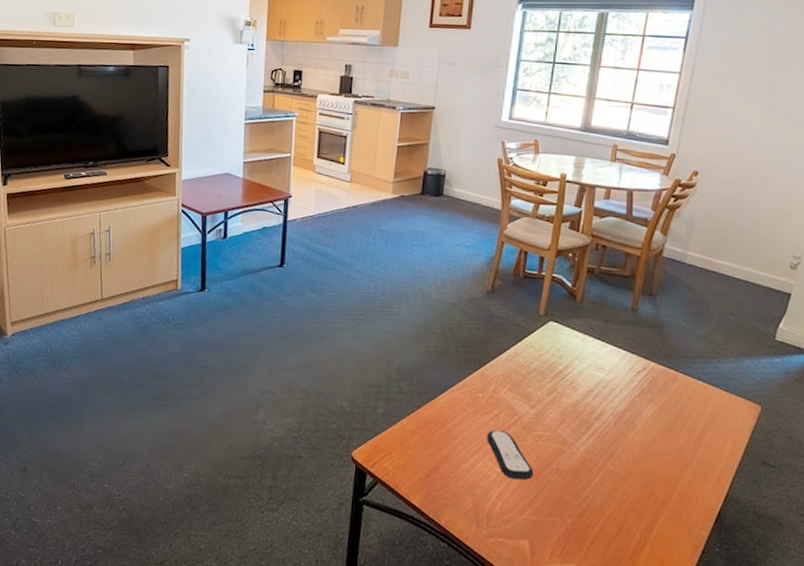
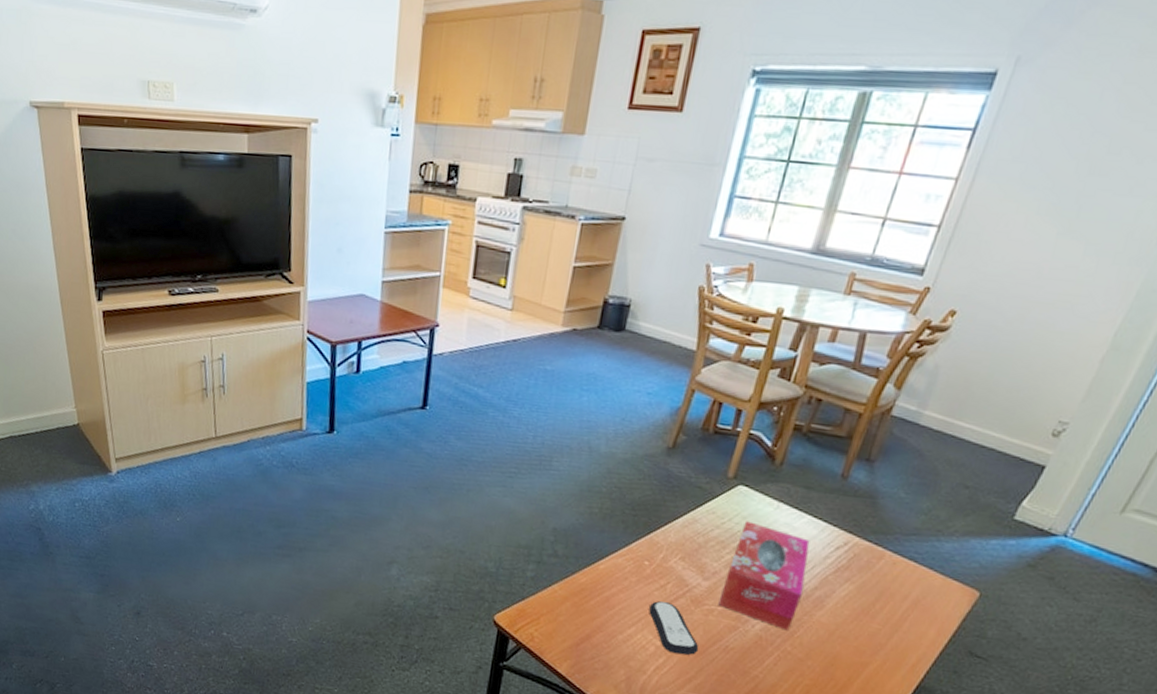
tissue box: none [545,353,615,451] -> present [718,521,810,631]

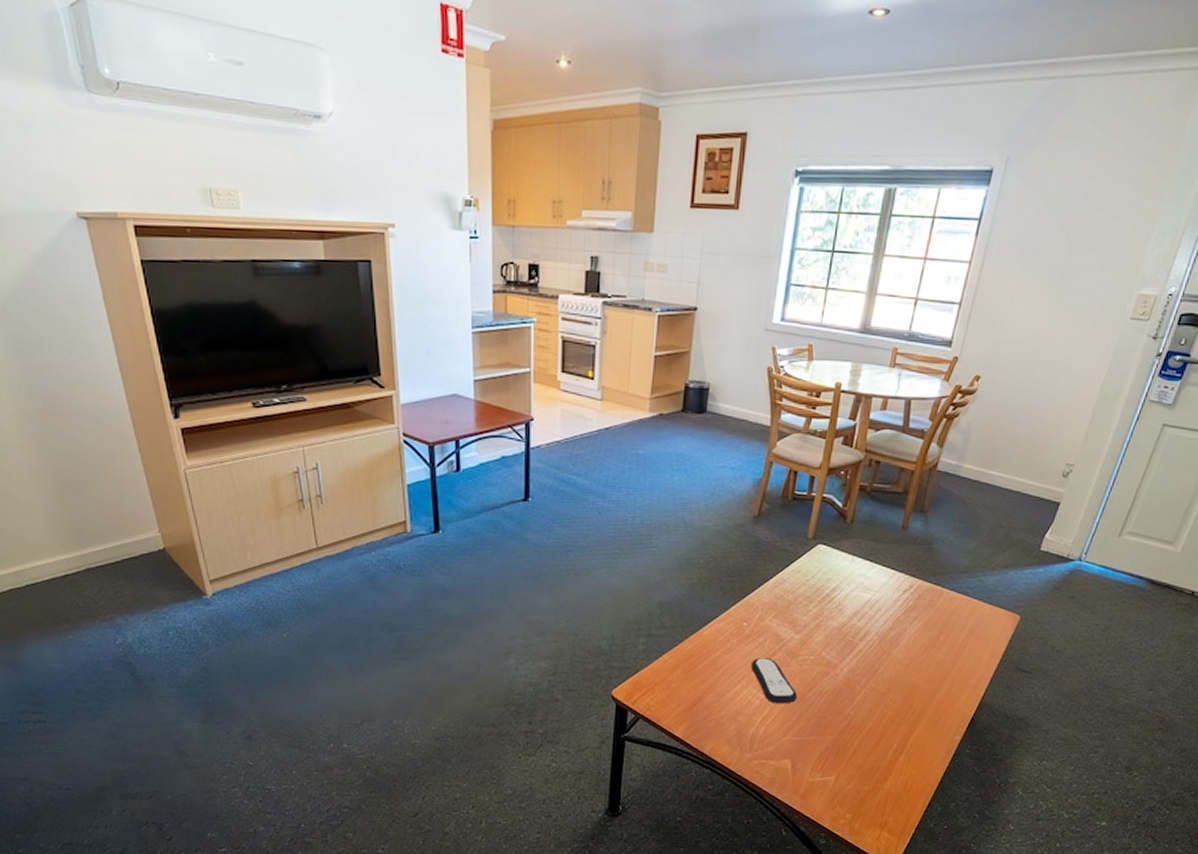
tissue box: present [718,521,810,631] -> none [810,576,882,670]

